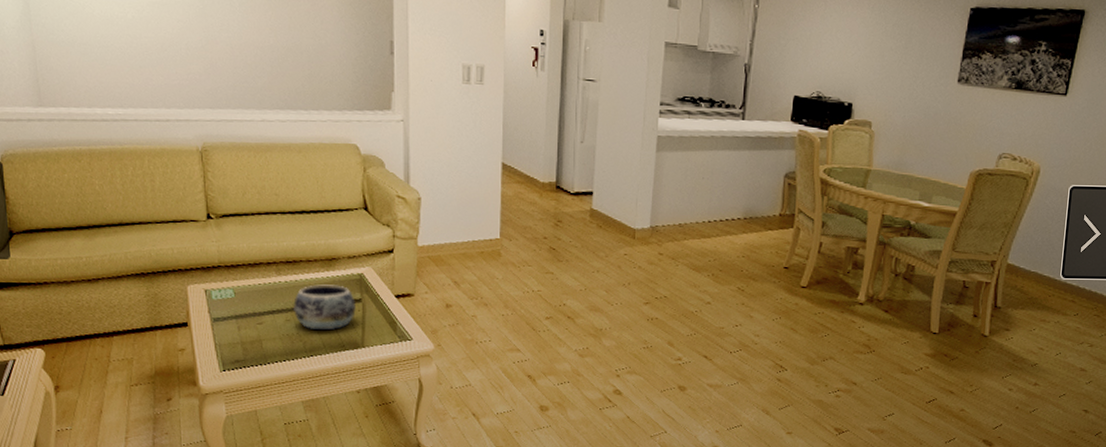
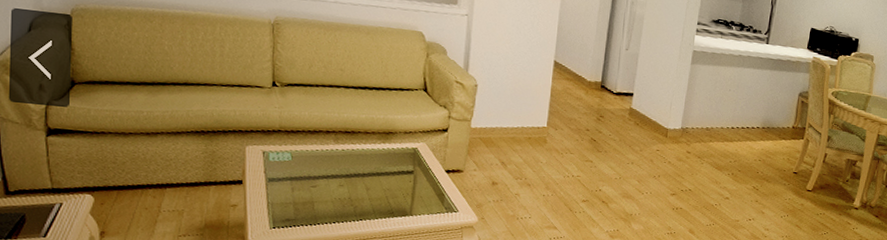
decorative bowl: present [293,284,356,331] -> none [348,155,408,198]

